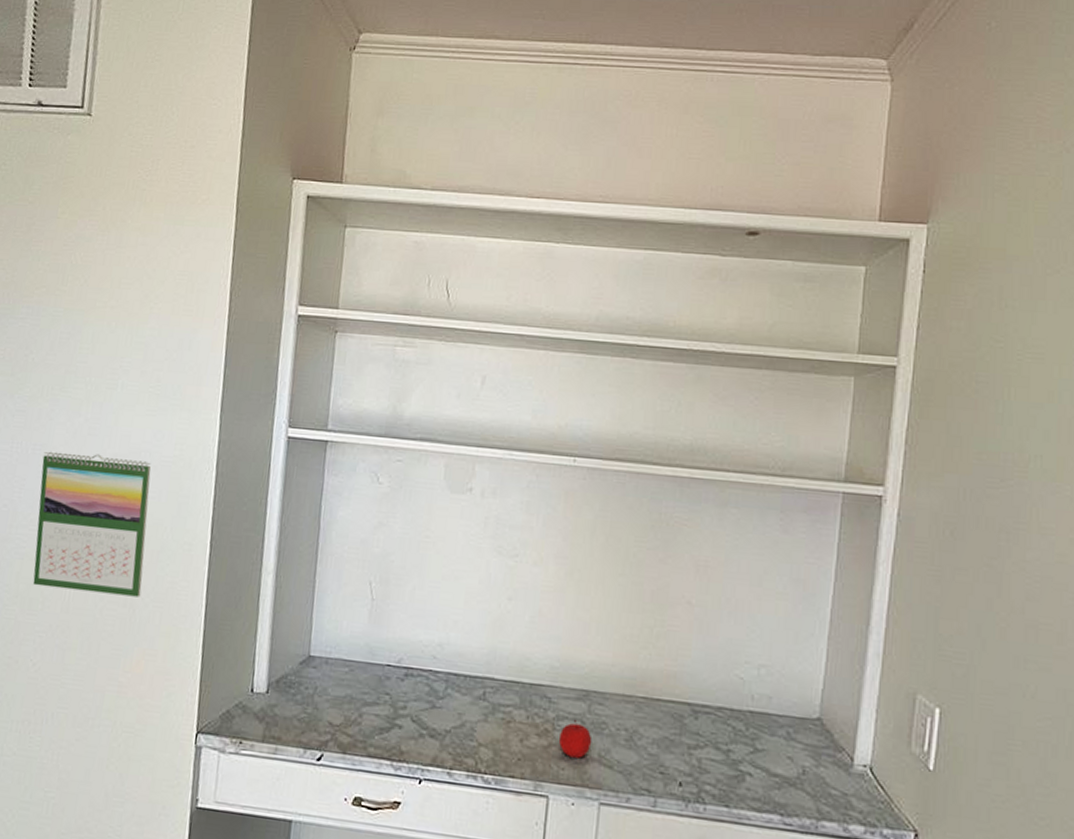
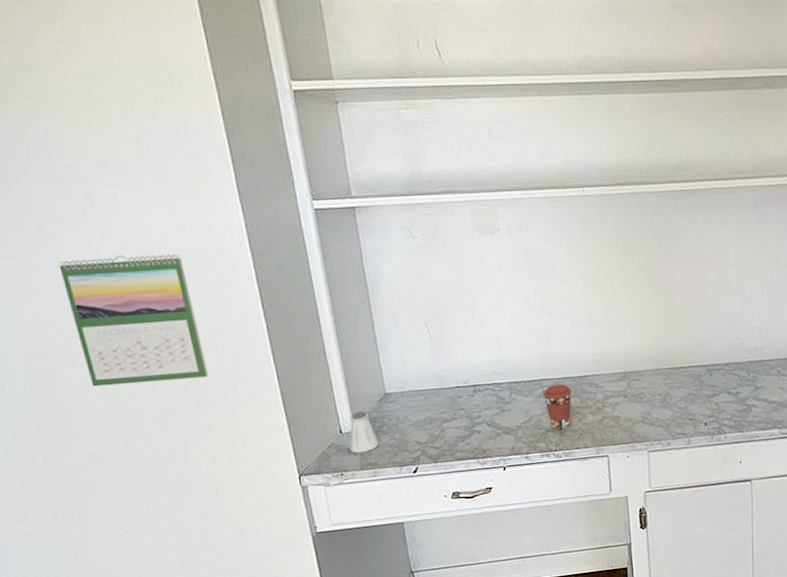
saltshaker: none [257,670,289,722] -> present [349,411,379,454]
coffee cup: none [483,687,520,748] -> present [543,384,573,430]
apple: present [558,719,592,758] -> none [609,395,636,424]

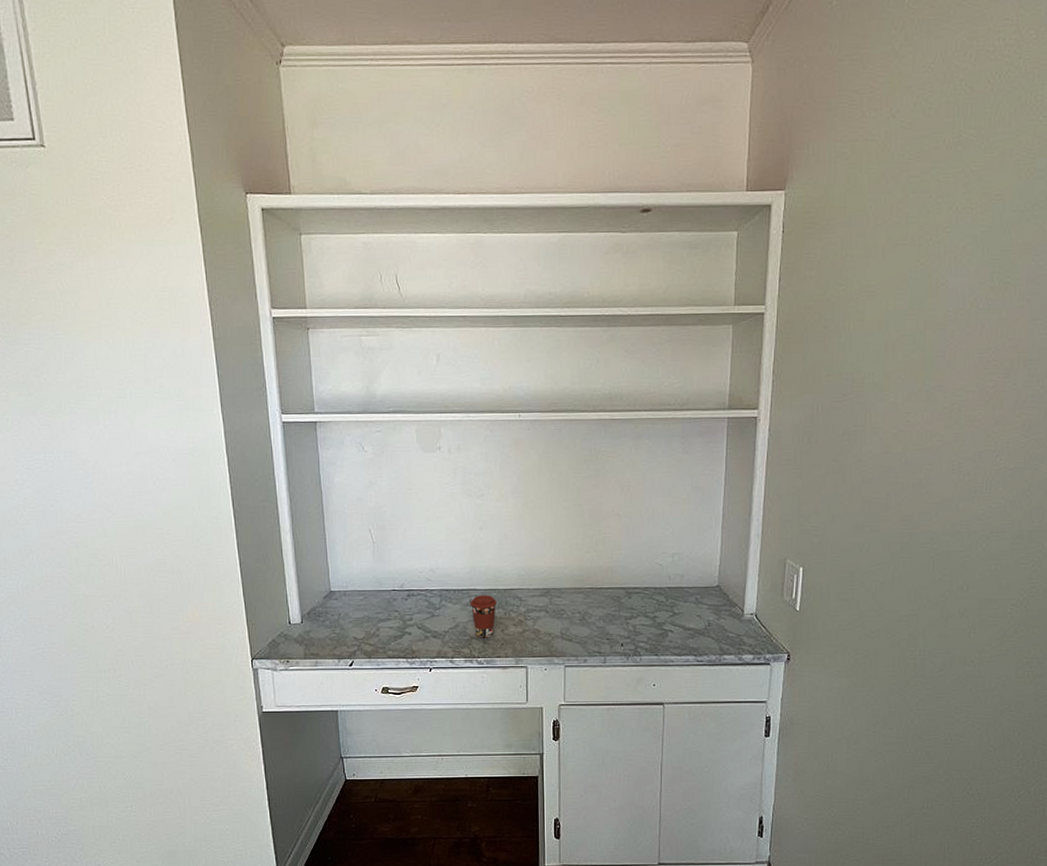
calendar: present [58,254,209,387] -> none [74,454,184,566]
saltshaker: present [349,411,379,454] -> none [296,605,322,643]

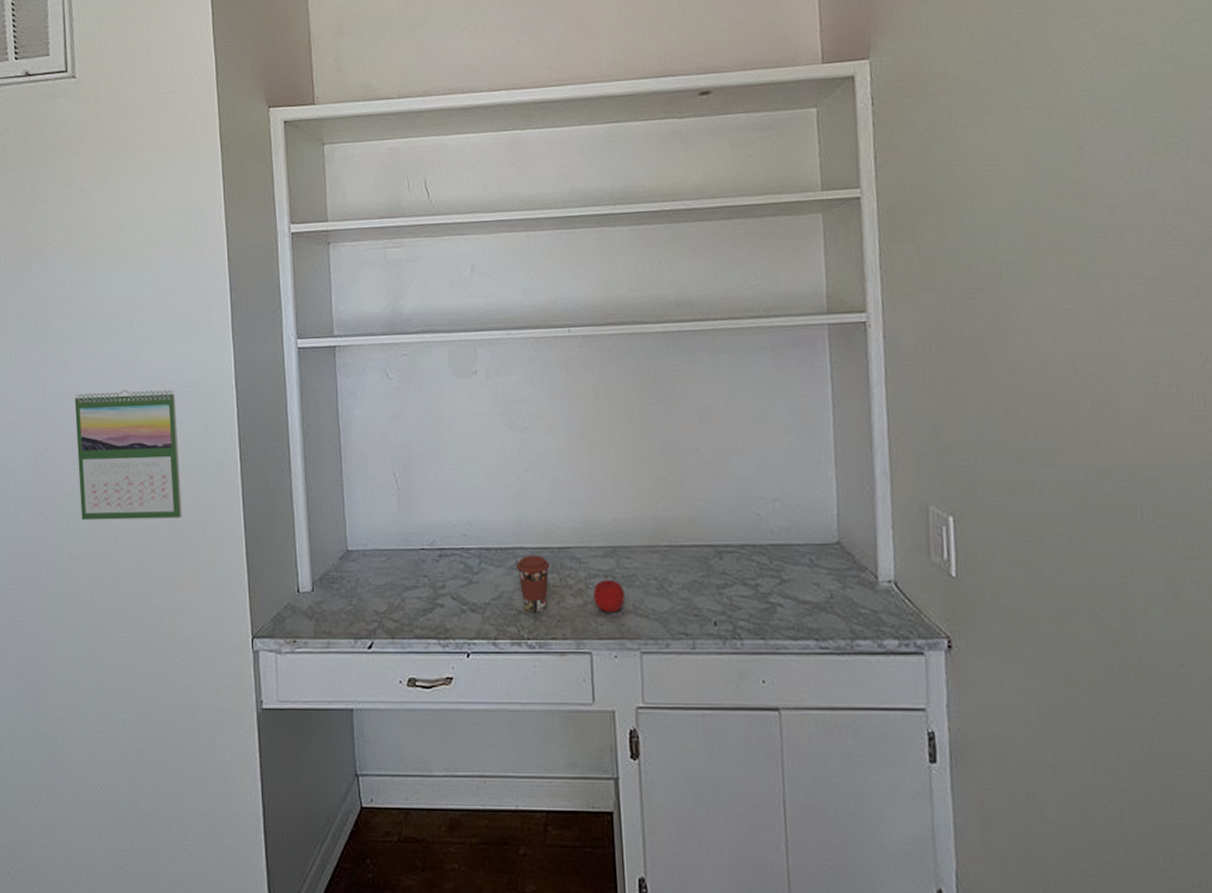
calendar: none [74,454,184,566] -> present [74,389,182,521]
apple: none [530,610,555,637] -> present [593,575,626,612]

